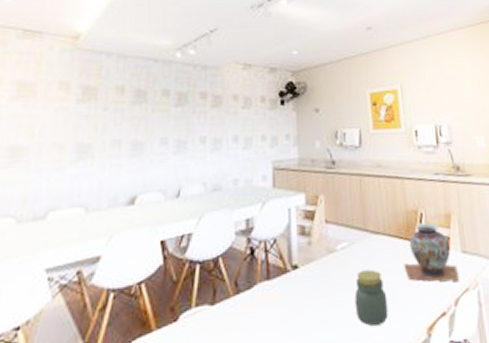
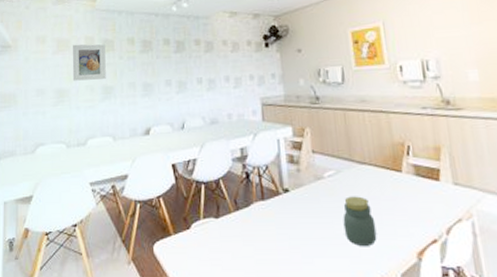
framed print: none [35,89,85,136] -> present [72,44,106,81]
decorative vase: present [405,222,459,282] -> none [392,154,450,211]

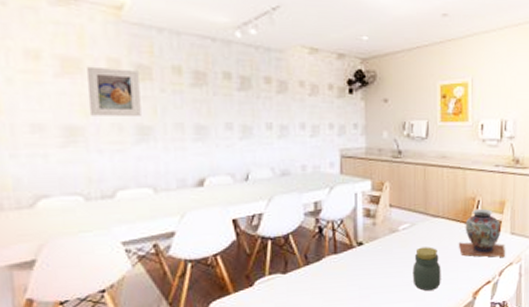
decorative vase: none [392,154,450,211] -> present [459,208,505,257]

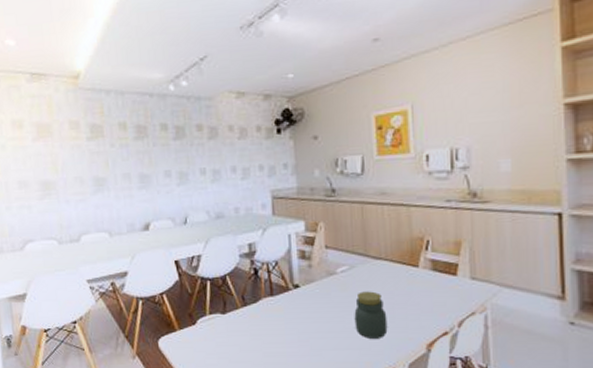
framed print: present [86,66,141,116] -> none [55,129,97,172]
decorative vase: present [459,208,505,257] -> none [407,249,465,305]

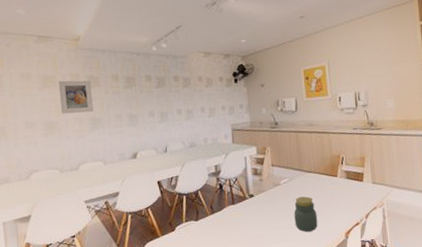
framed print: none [55,129,97,172] -> present [58,80,94,114]

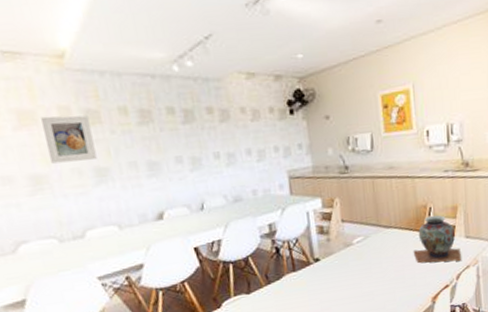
jar: present [294,196,318,232] -> none [370,257,399,299]
decorative vase: none [330,163,369,203] -> present [414,215,461,263]

